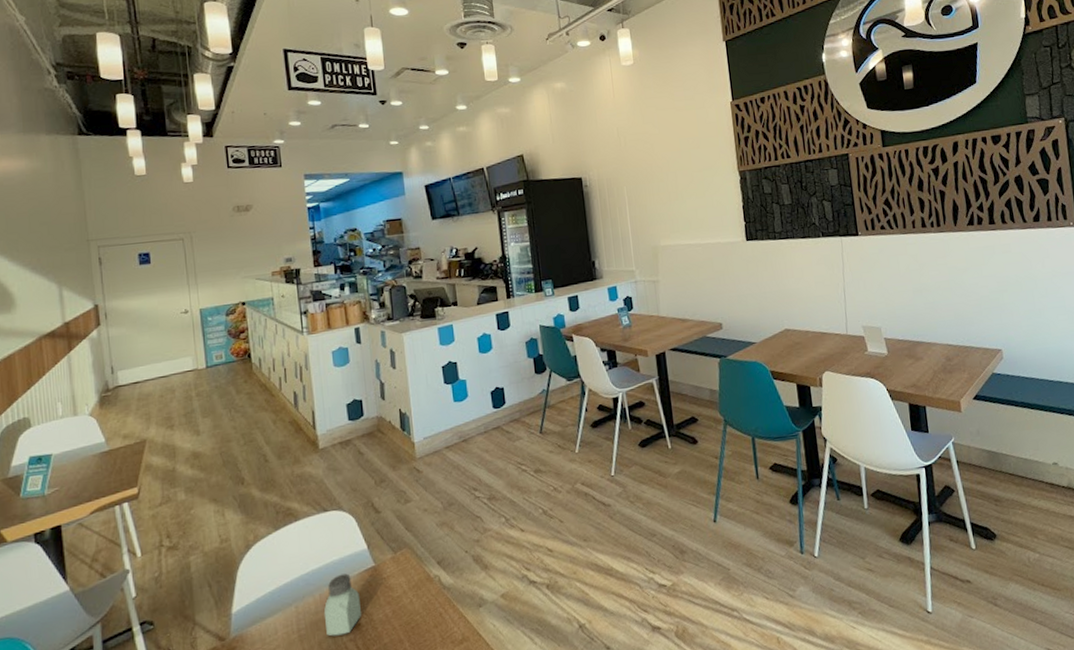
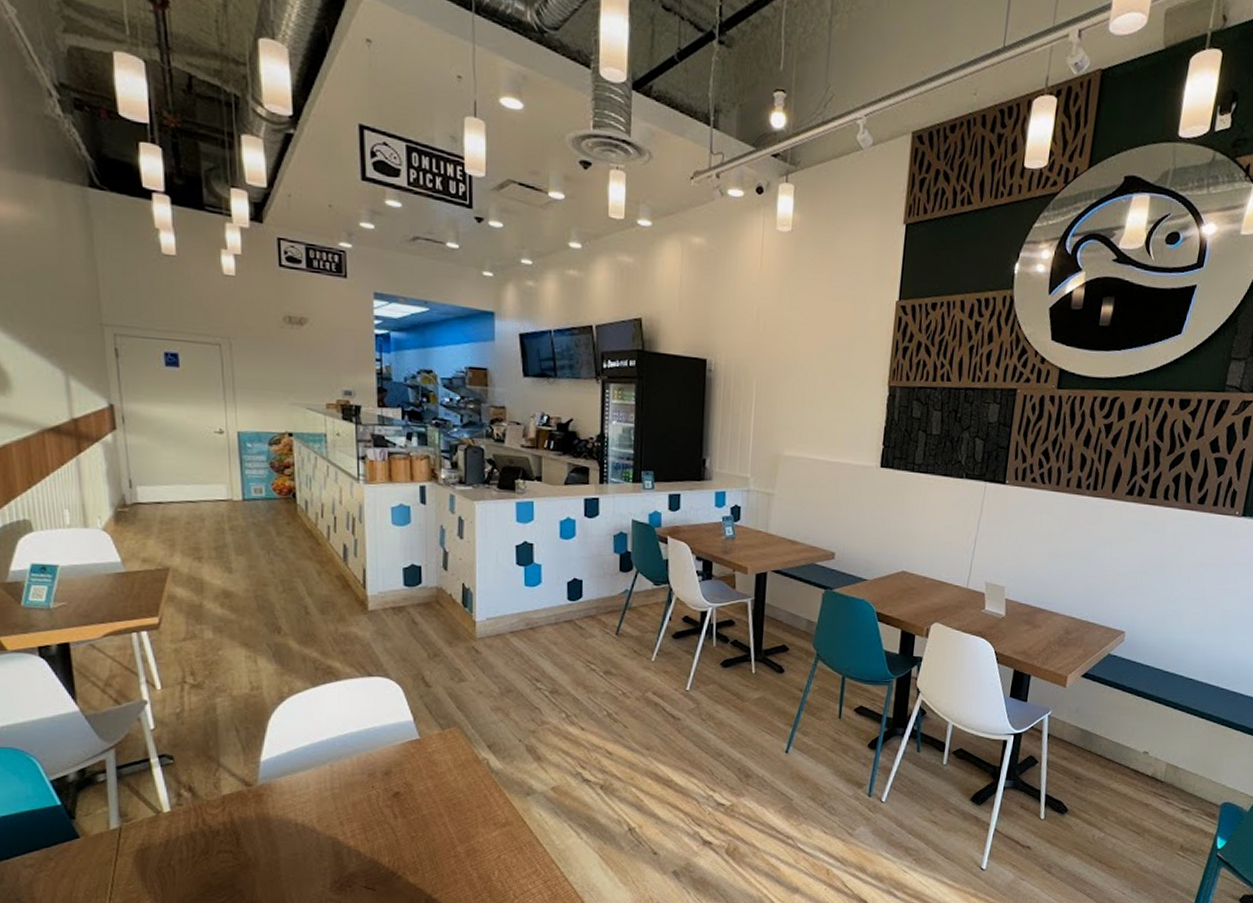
saltshaker: present [323,573,361,636] -> none [360,741,401,800]

